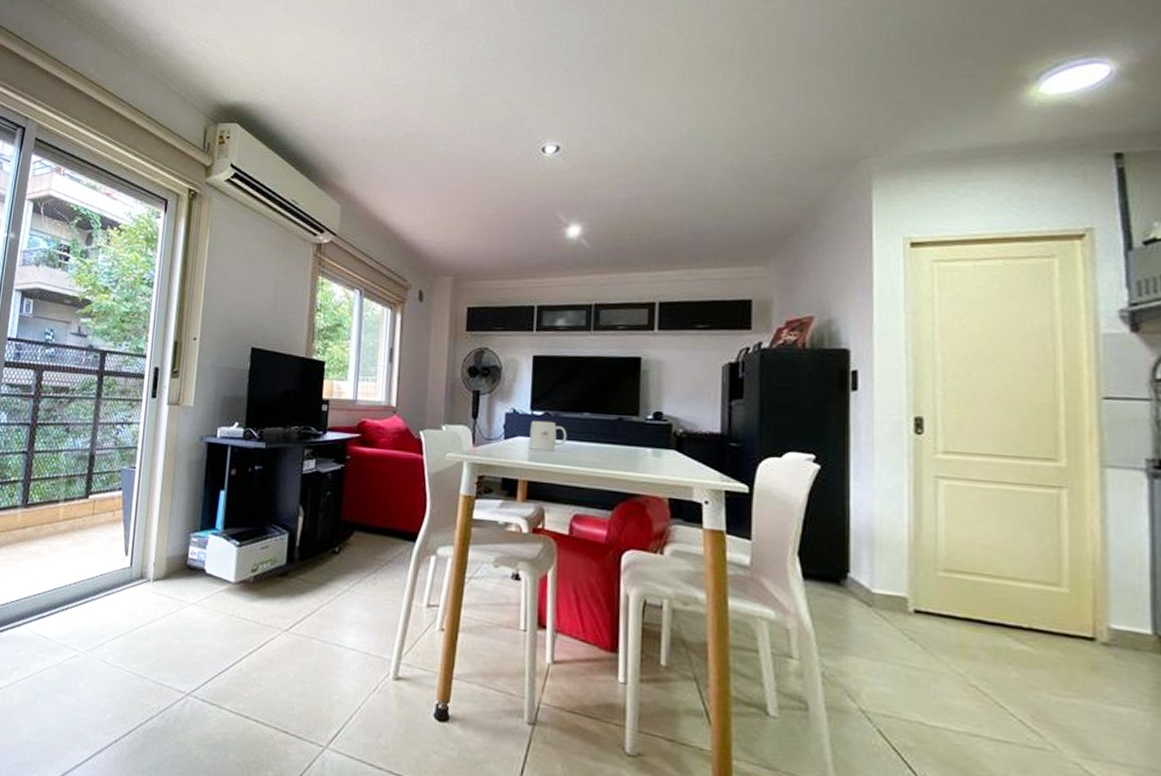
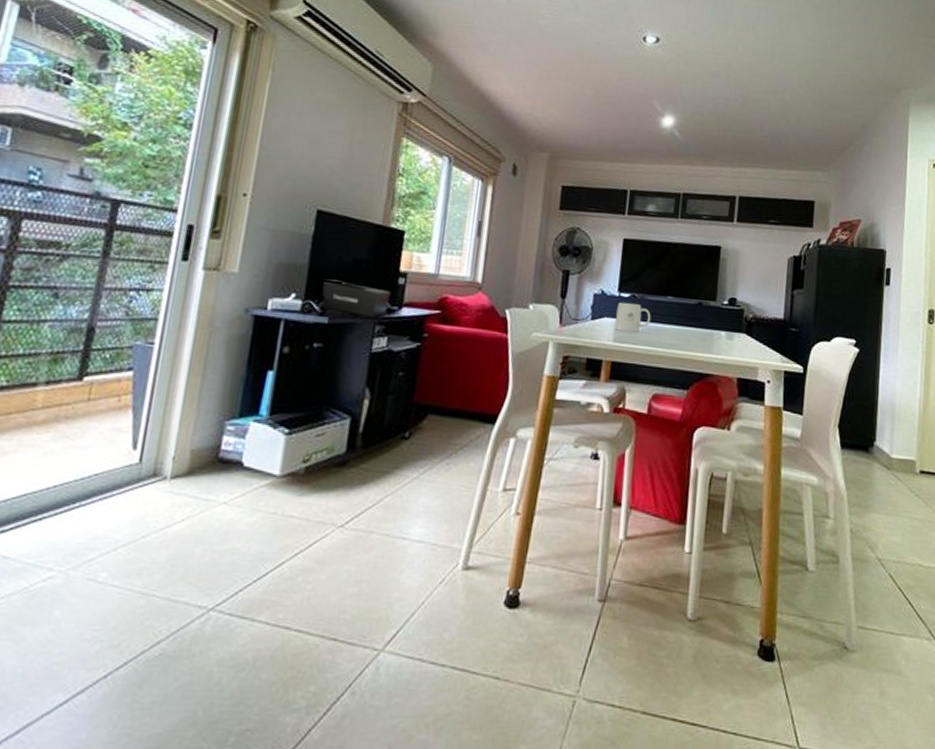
box: none [254,409,317,442] -> present [315,279,392,317]

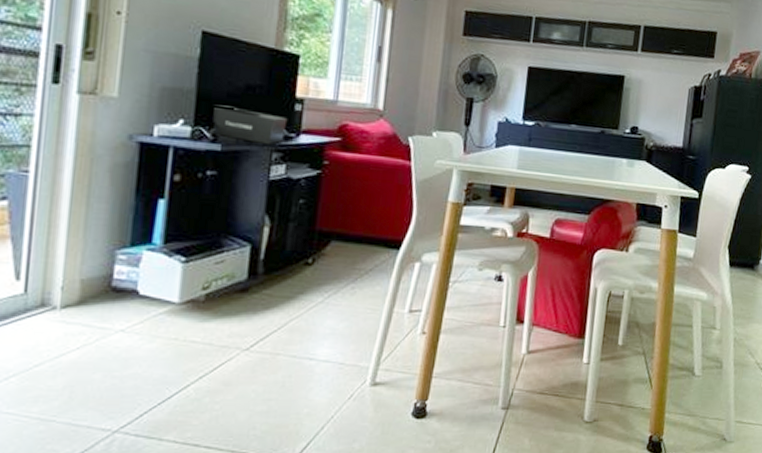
mug: present [615,302,651,333] -> none [519,130,555,161]

